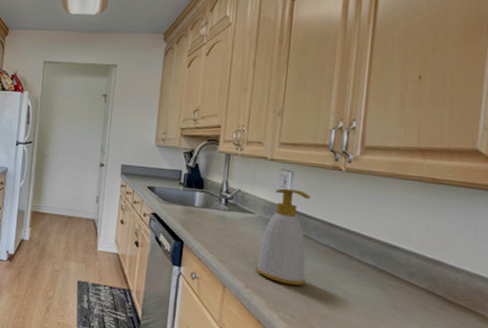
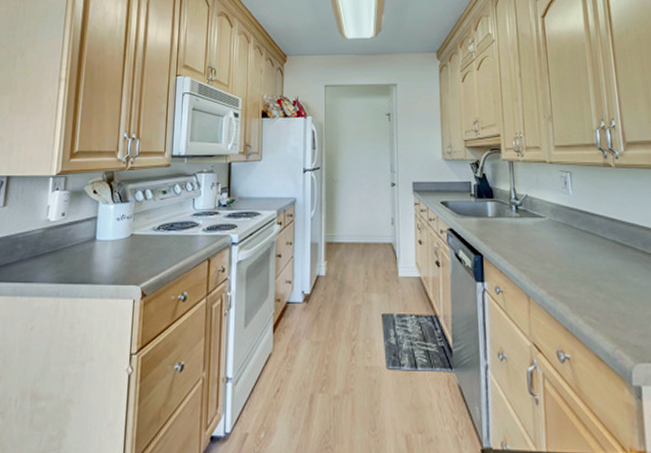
soap bottle: present [256,188,311,286] -> none [555,189,602,286]

